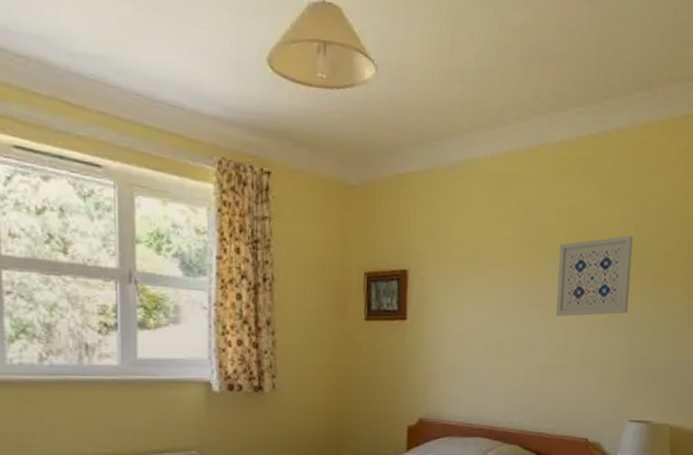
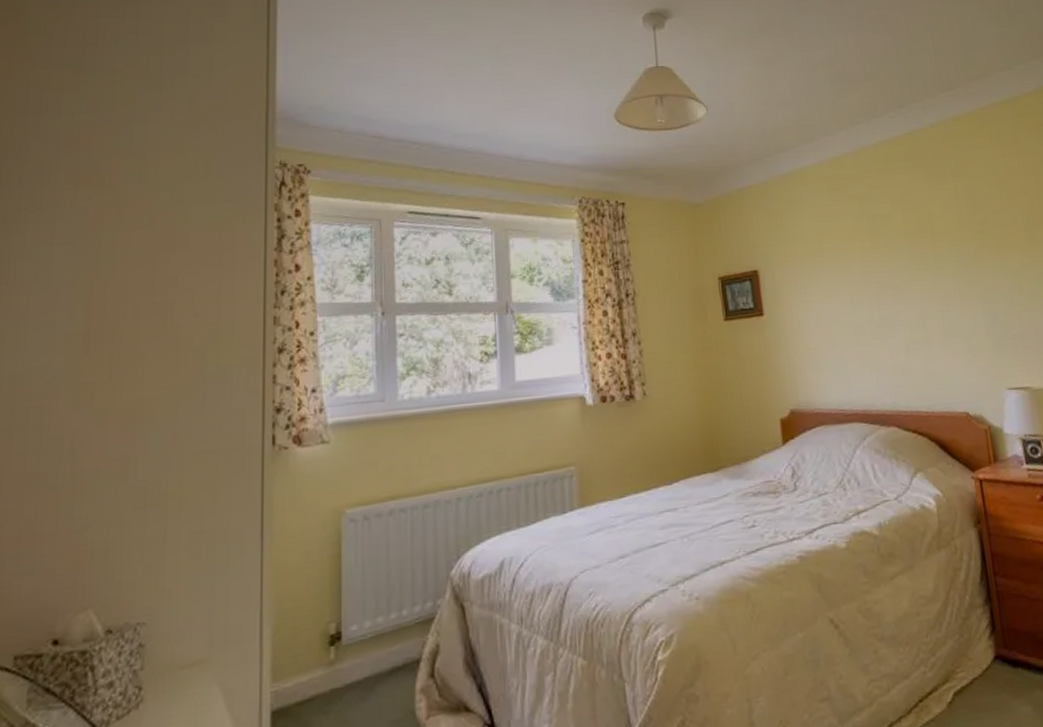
wall art: present [555,235,633,317] -> none [899,212,980,294]

